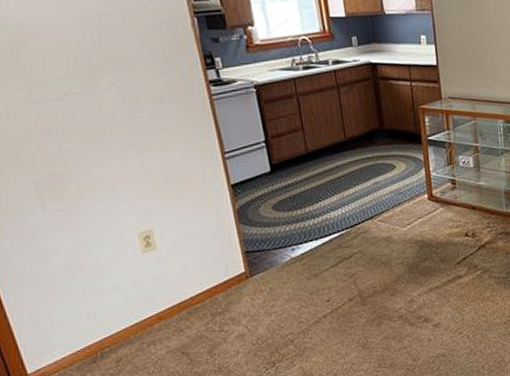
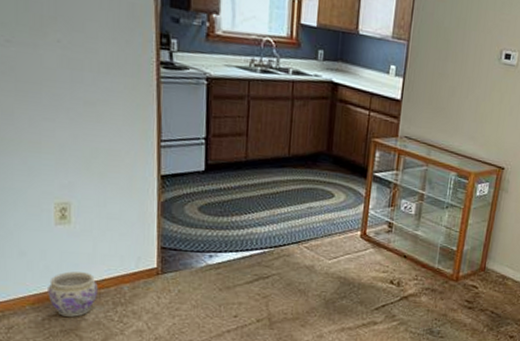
planter: none [147,291,195,339] -> present [48,271,98,318]

